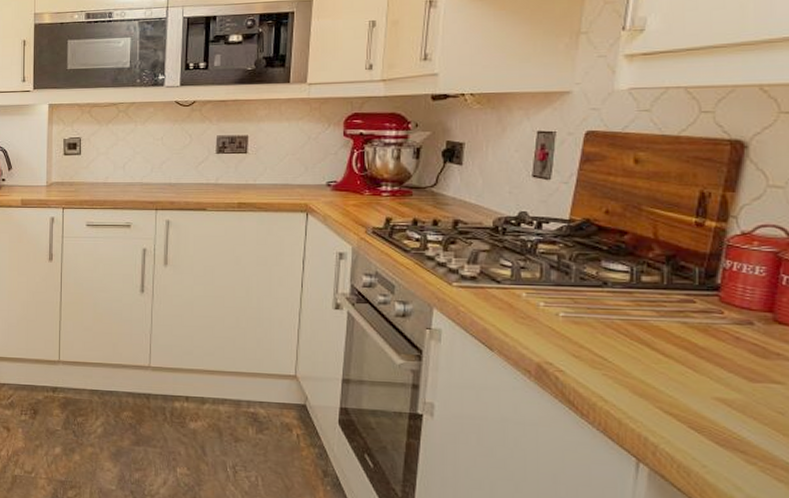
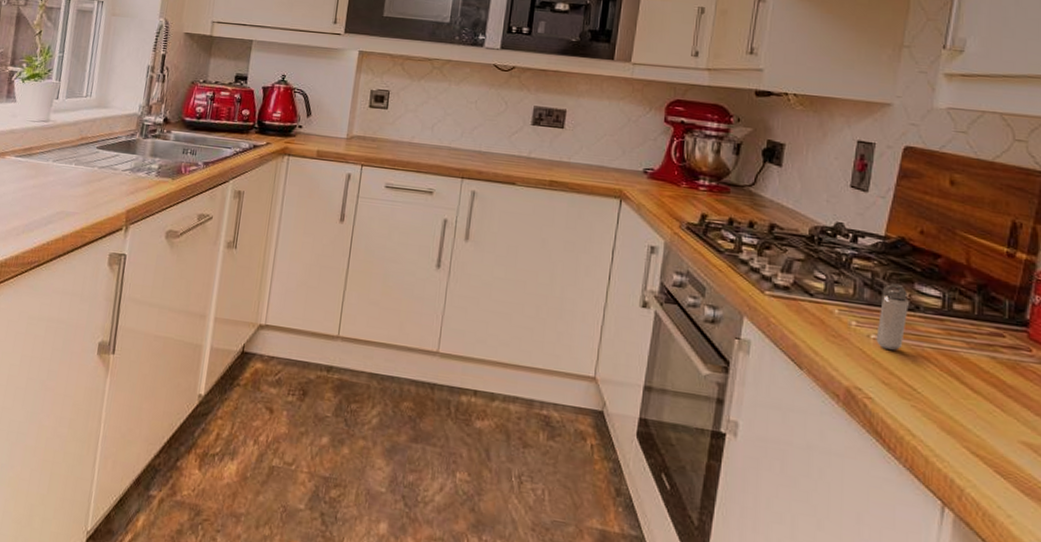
shaker: none [565,263,598,326] -> present [876,283,910,351]

